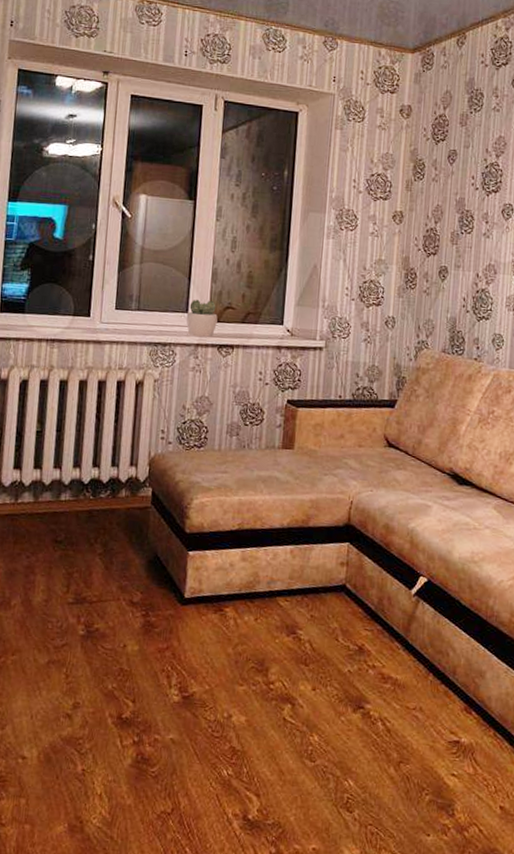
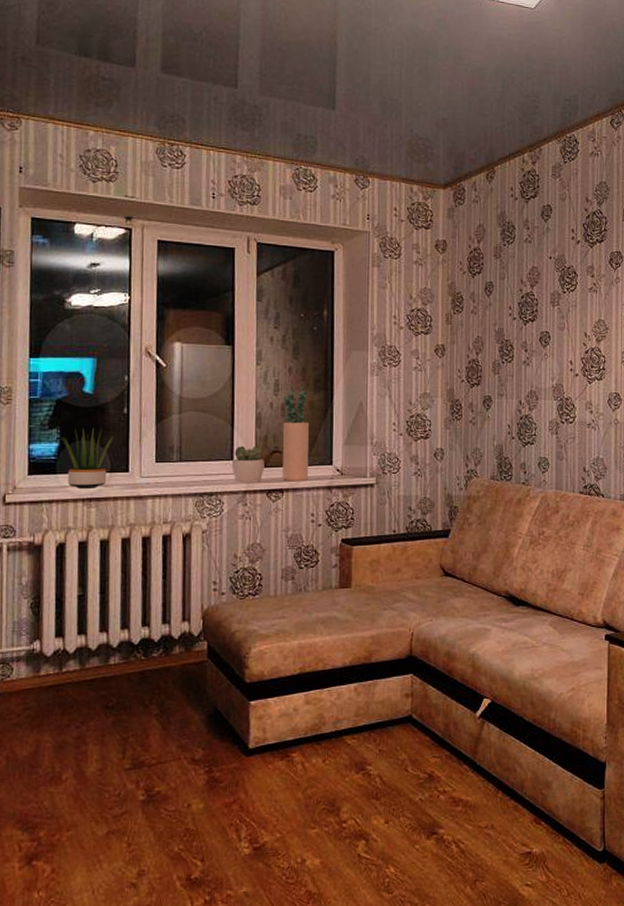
potted plant: none [31,272,79,331] -> present [61,428,114,490]
vase: none [234,240,264,340] -> present [282,382,310,482]

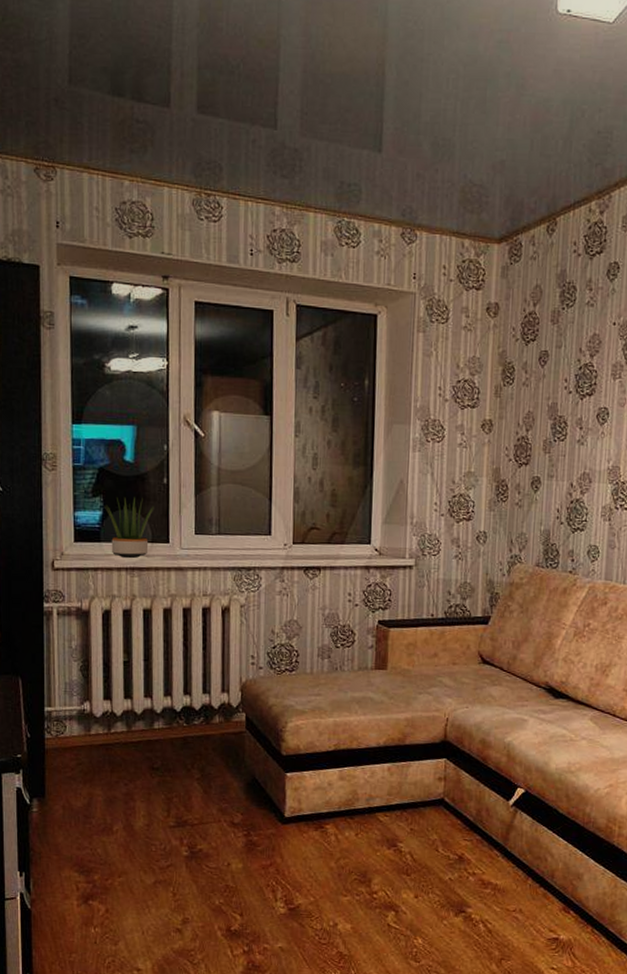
succulent plant: present [231,445,265,483] -> none [269,520,302,560]
vase: present [282,382,310,482] -> none [319,456,349,560]

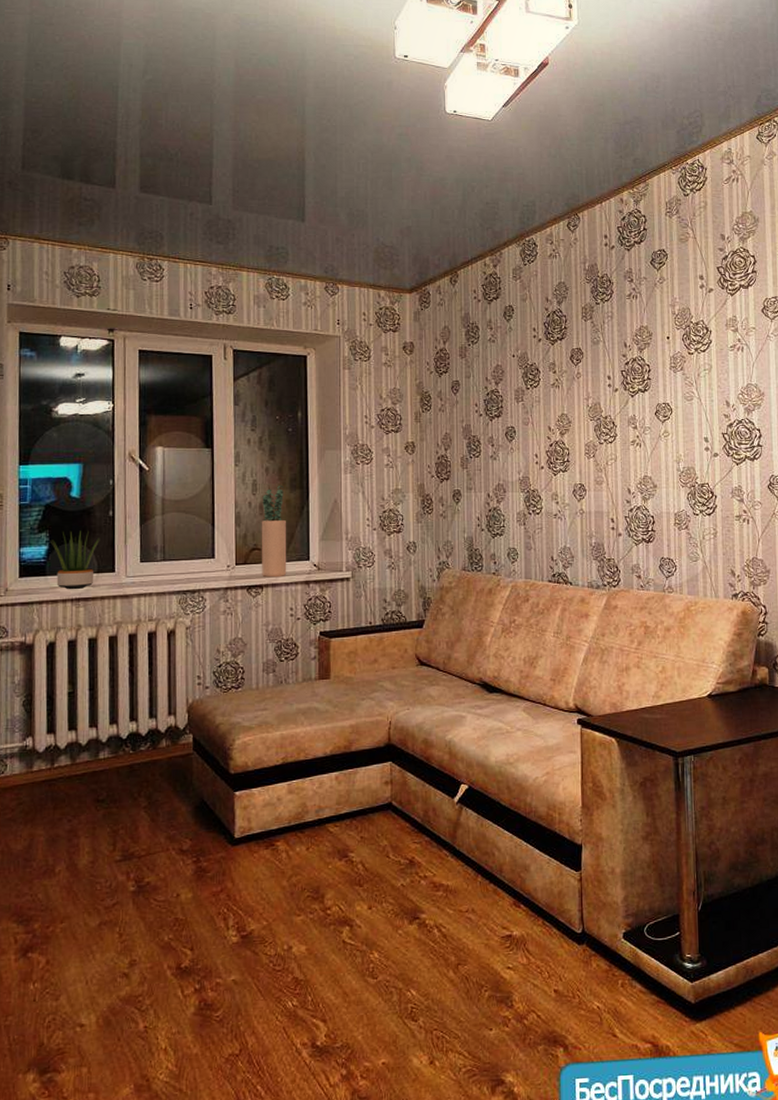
vase: none [319,456,349,560] -> present [261,481,287,578]

